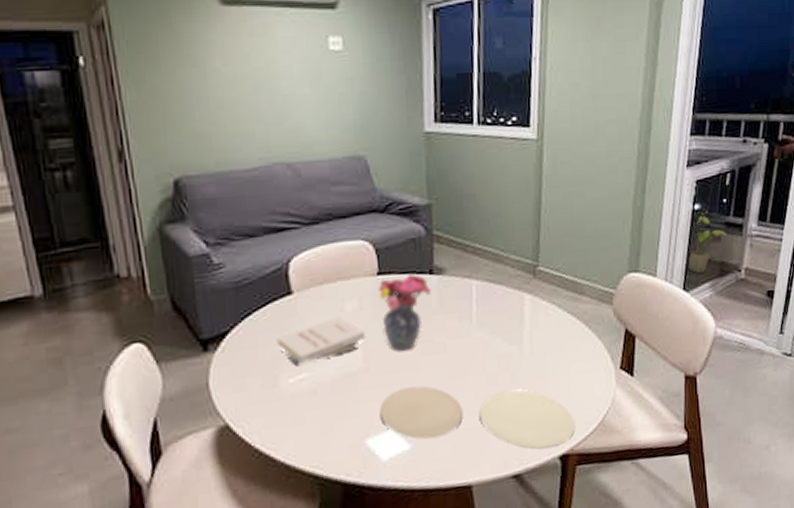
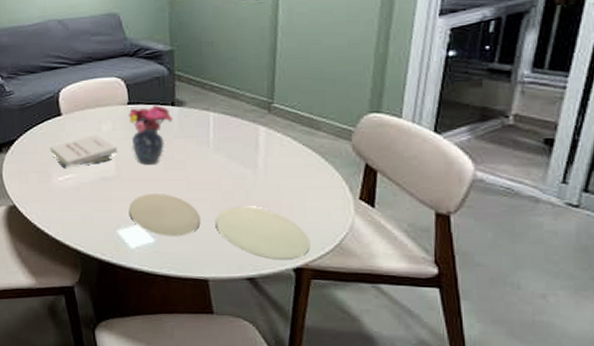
house plant: present [688,211,728,273] -> none [440,58,491,117]

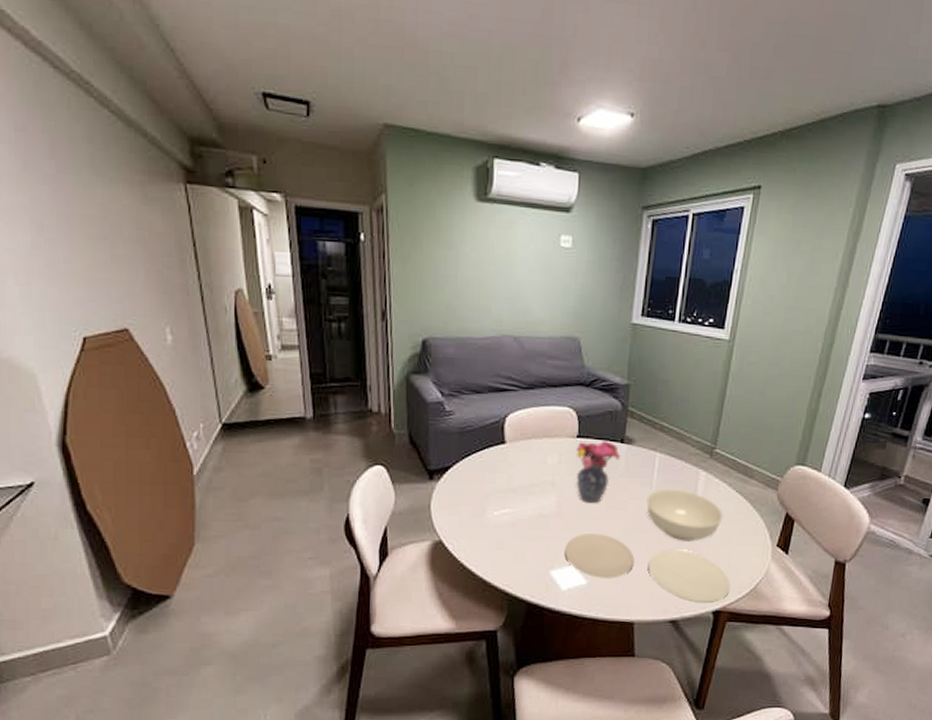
books: present [50,134,118,168] -> none [488,467,561,501]
bowl: none [205,146,292,198] -> present [646,489,723,542]

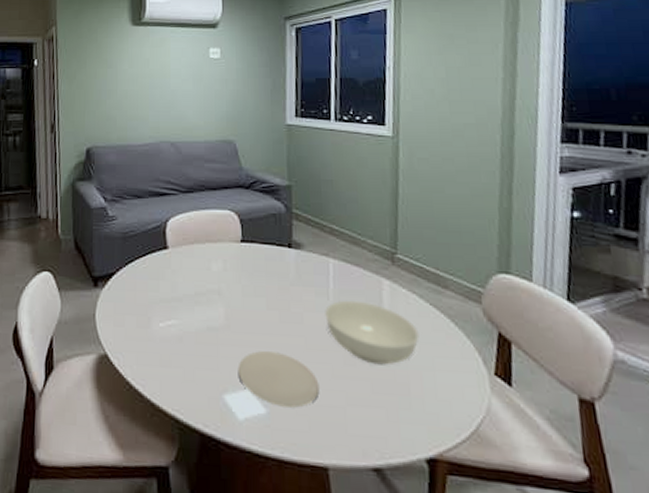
flower arrangement: present [576,441,621,503] -> none [241,246,290,315]
plate: present [647,549,731,603] -> none [336,373,444,448]

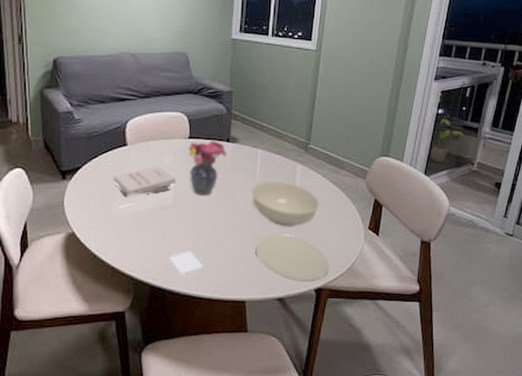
books: none [152,274,228,312] -> present [113,165,177,196]
plate: present [238,351,320,408] -> none [182,223,243,262]
flower arrangement: none [241,246,290,315] -> present [188,141,228,195]
plate: none [336,373,444,448] -> present [255,234,329,282]
house plant: none [569,220,619,285] -> present [430,115,465,162]

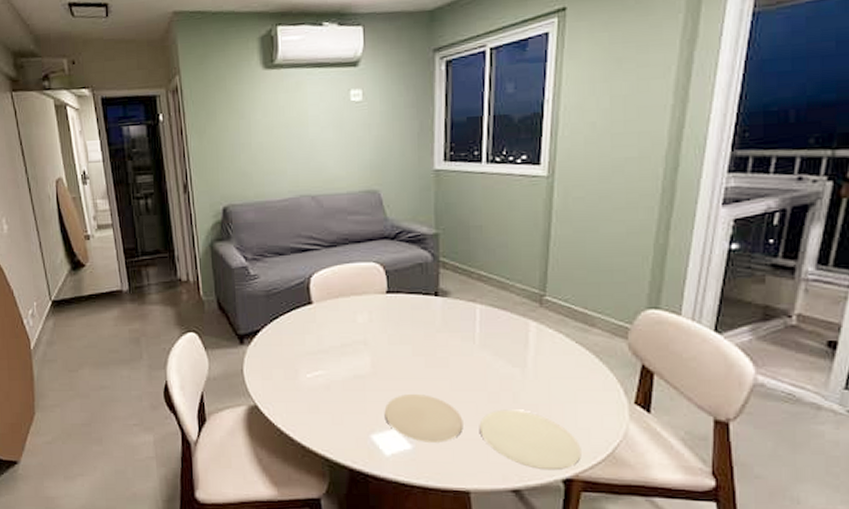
books: present [113,165,177,196] -> none [298,326,374,363]
plate: none [182,223,243,262] -> present [384,394,463,442]
flower arrangement: present [188,141,228,195] -> none [386,295,437,361]
bowl: present [252,181,320,227] -> none [470,343,563,401]
house plant: present [430,115,465,162] -> none [721,251,774,315]

